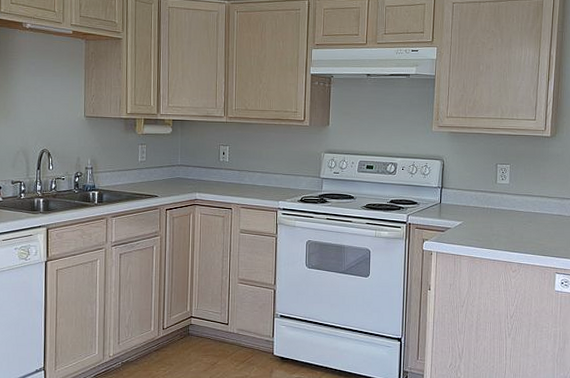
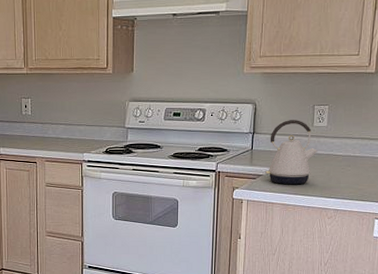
kettle: none [452,177,501,239] -> present [264,120,318,185]

